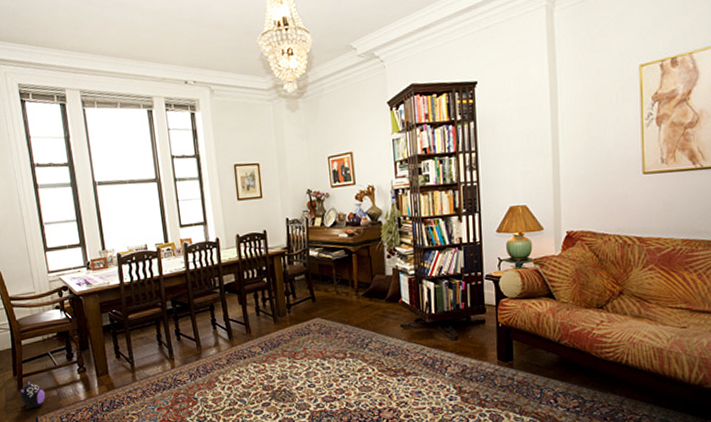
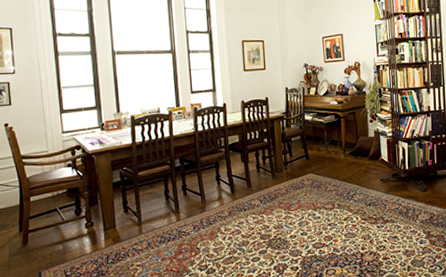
plush toy: present [19,381,46,410] -> none [23,236,51,265]

